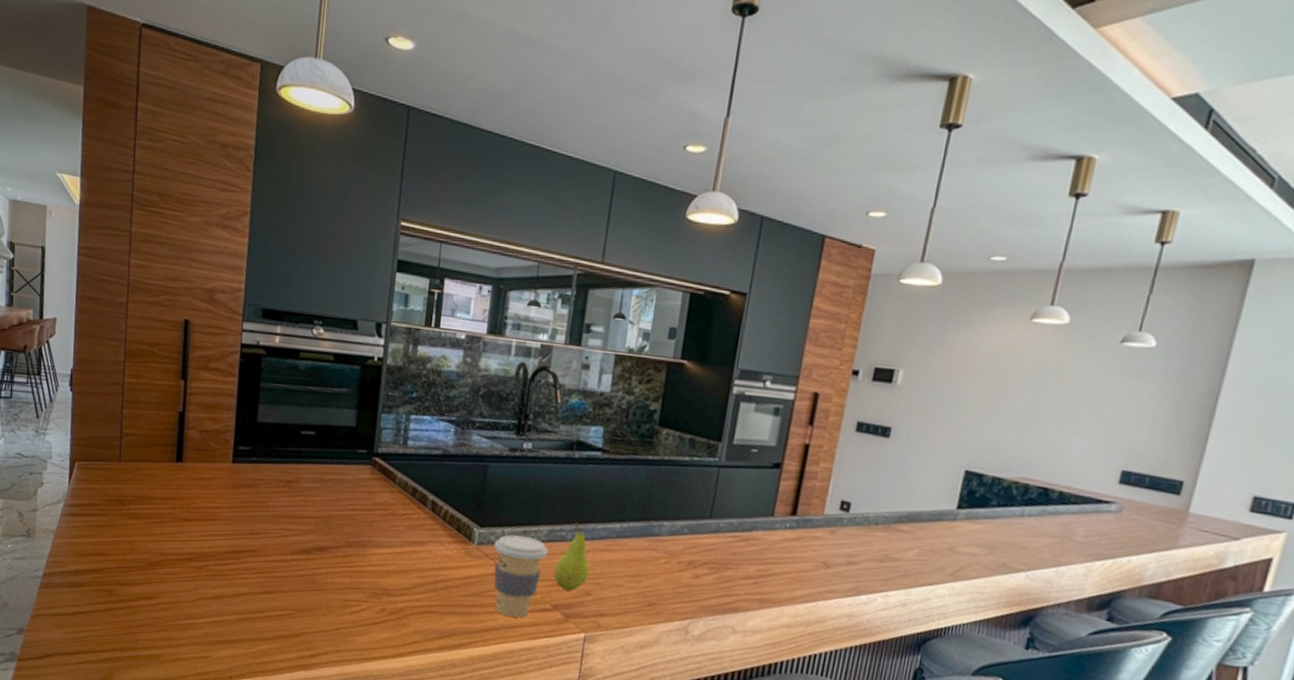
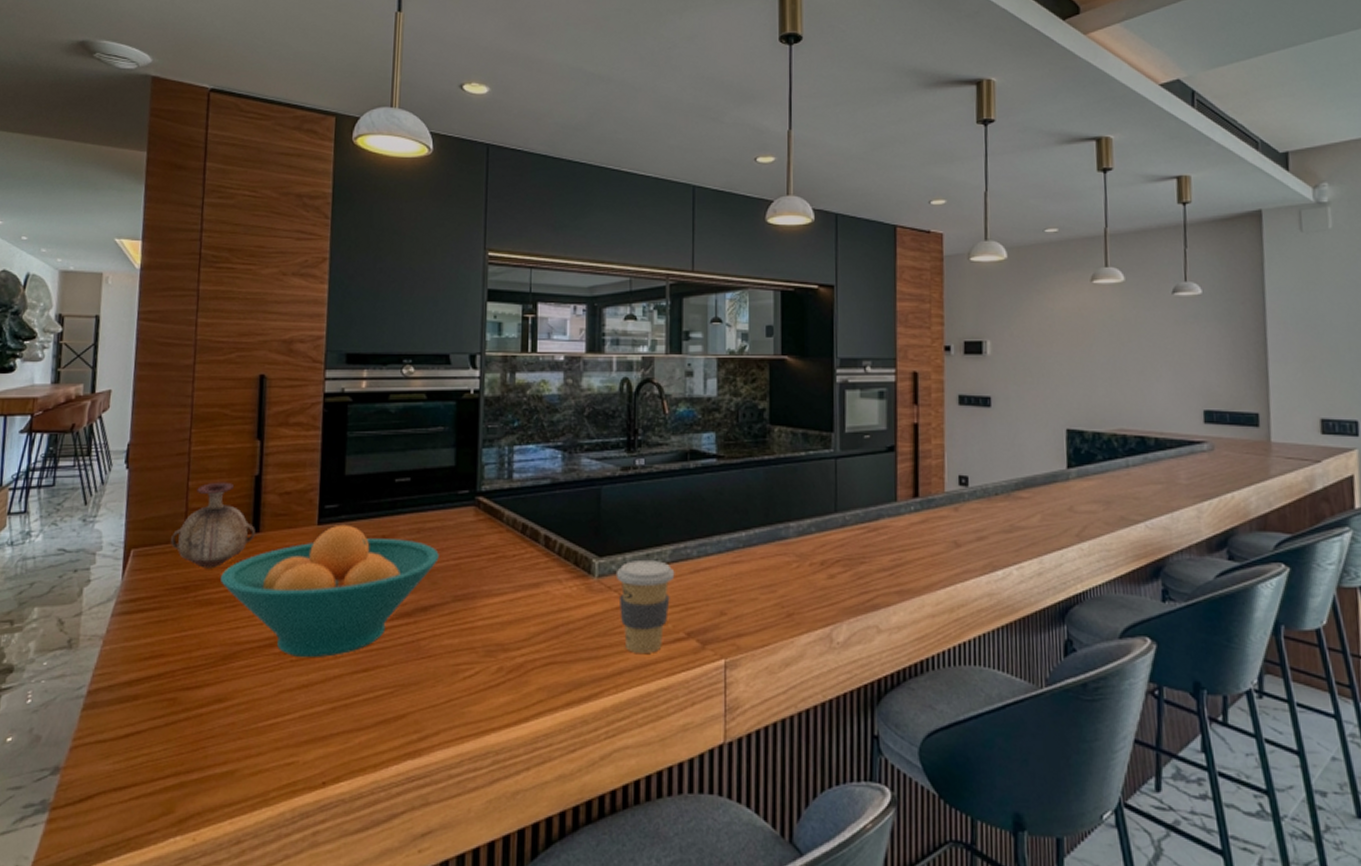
vase: none [108,413,179,488] -> present [171,481,255,569]
fruit bowl: none [149,465,337,577] -> present [221,524,439,658]
fruit: present [553,522,589,592] -> none [683,537,719,614]

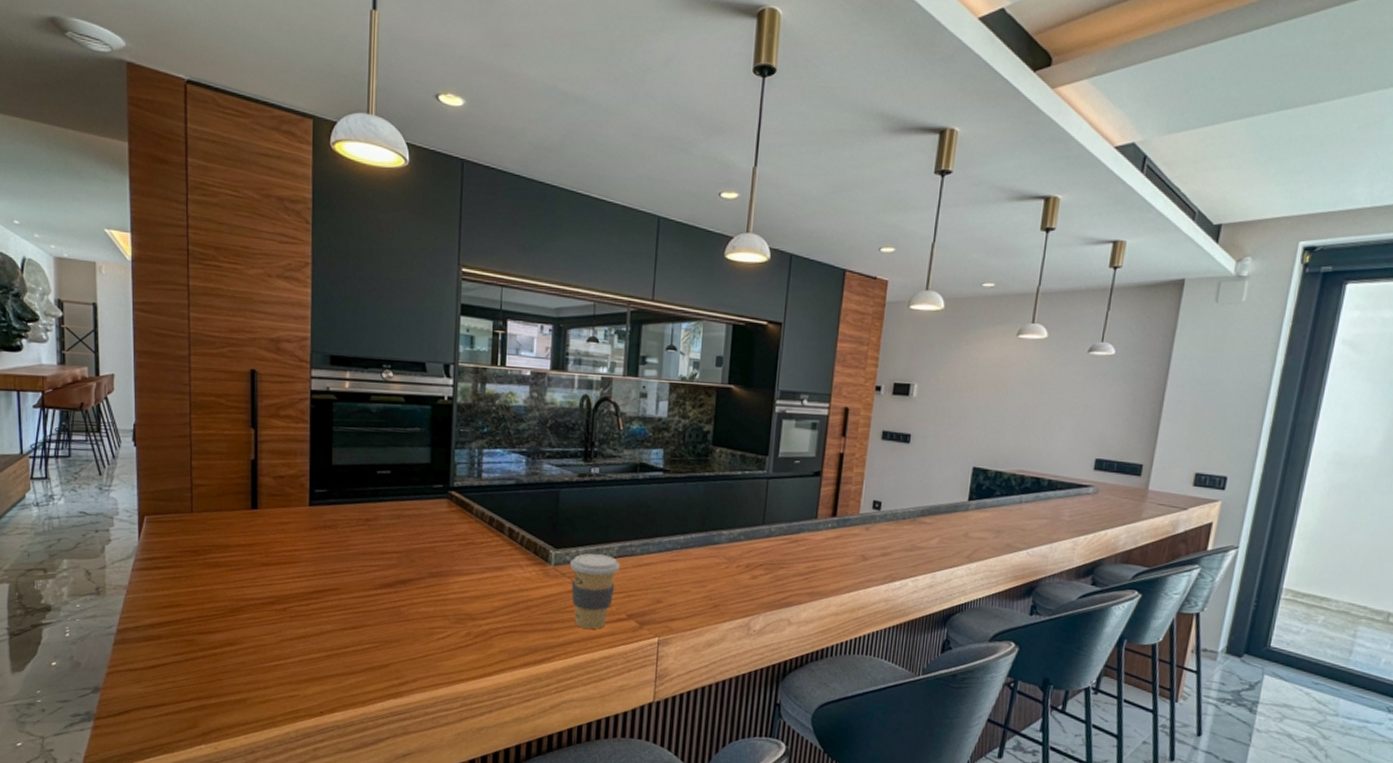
vase: present [171,481,255,569] -> none [179,463,254,537]
fruit bowl: present [221,524,439,658] -> none [226,507,416,616]

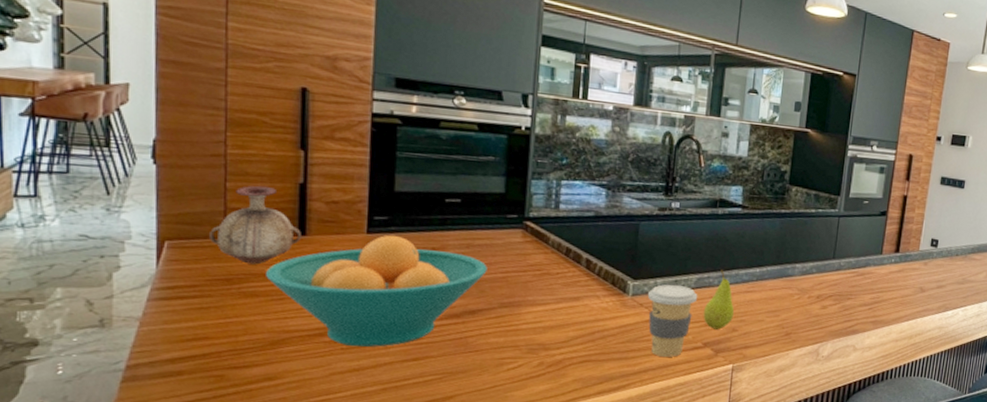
vase: none [179,463,254,537] -> present [209,185,301,265]
fruit bowl: none [226,507,416,616] -> present [266,235,487,348]
fruit: none [626,538,658,601] -> present [703,270,734,330]

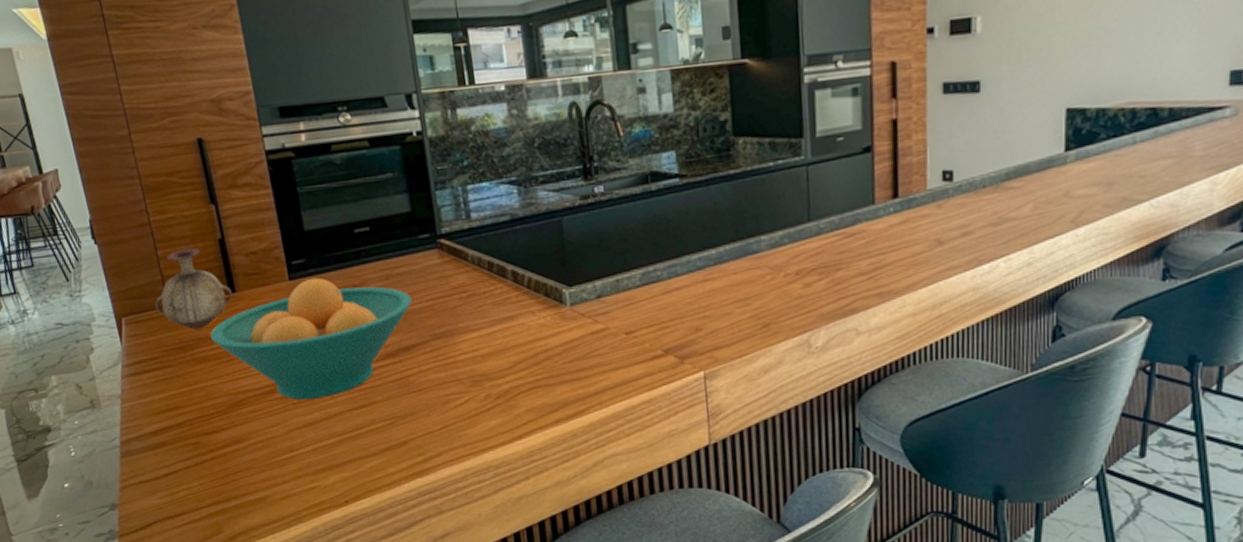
coffee cup: present [647,284,698,357] -> none [587,285,647,372]
fruit: present [703,270,734,330] -> none [656,258,694,332]

